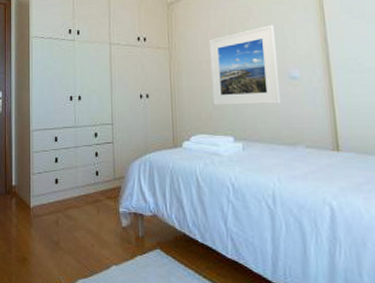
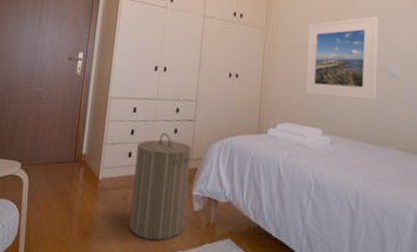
laundry hamper: none [63,158,115,259] -> present [129,133,192,241]

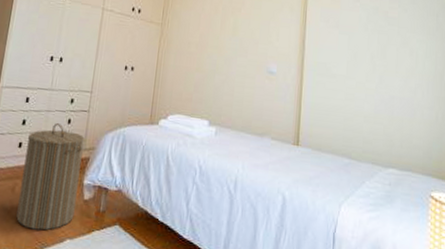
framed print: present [305,16,378,100] -> none [195,19,262,95]

